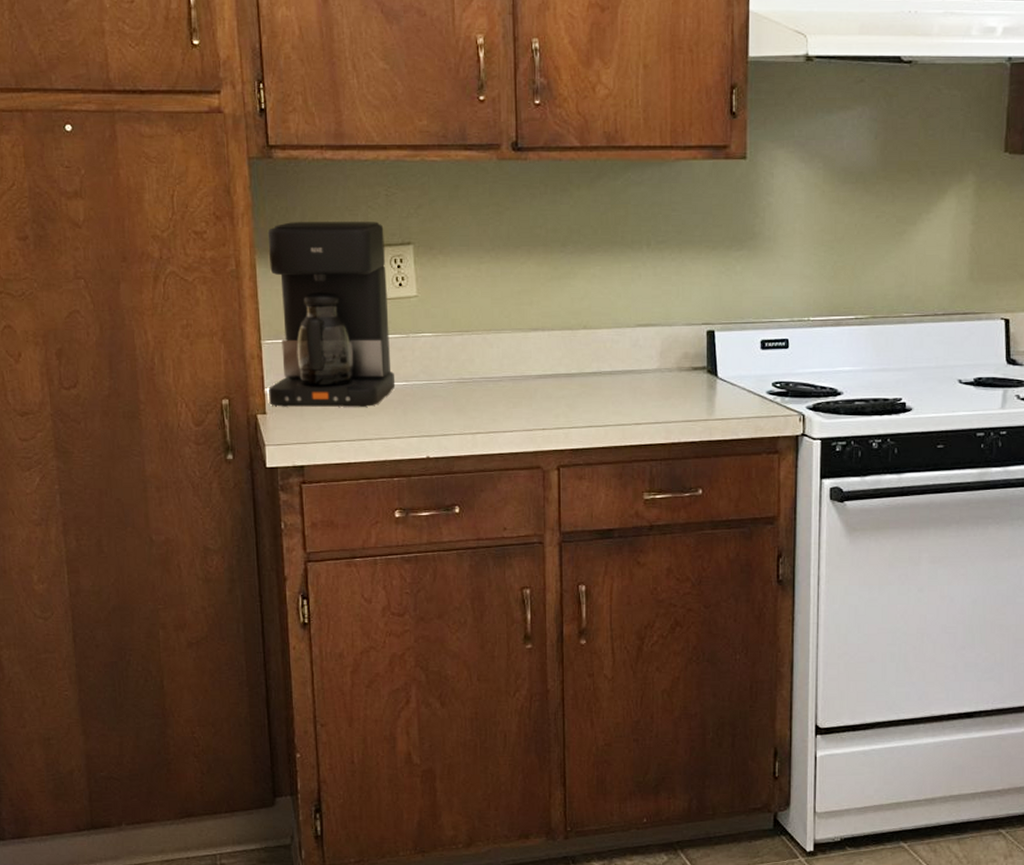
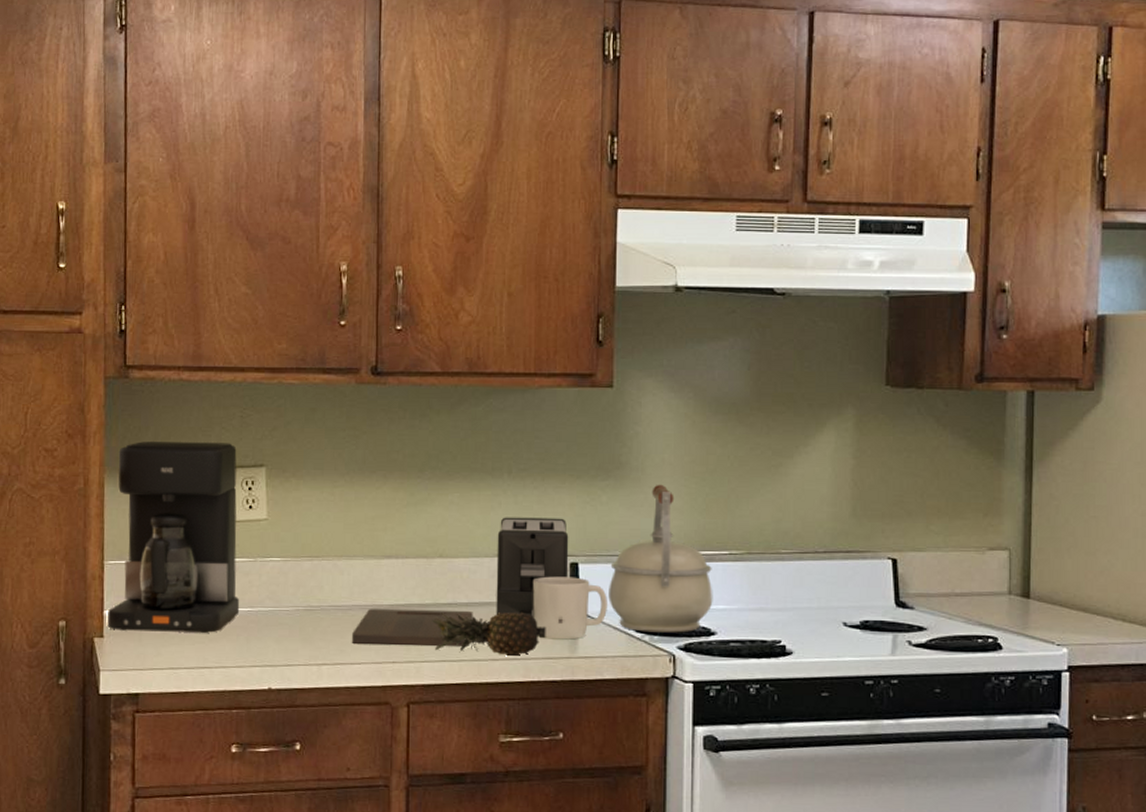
cutting board: none [504,378,617,414] -> present [352,608,473,648]
fruit: none [578,378,685,420] -> present [432,612,546,656]
toaster: none [638,288,706,385] -> present [496,517,569,619]
mug: none [672,344,742,403] -> present [532,576,607,640]
kettle: none [743,253,840,394] -> present [609,484,713,633]

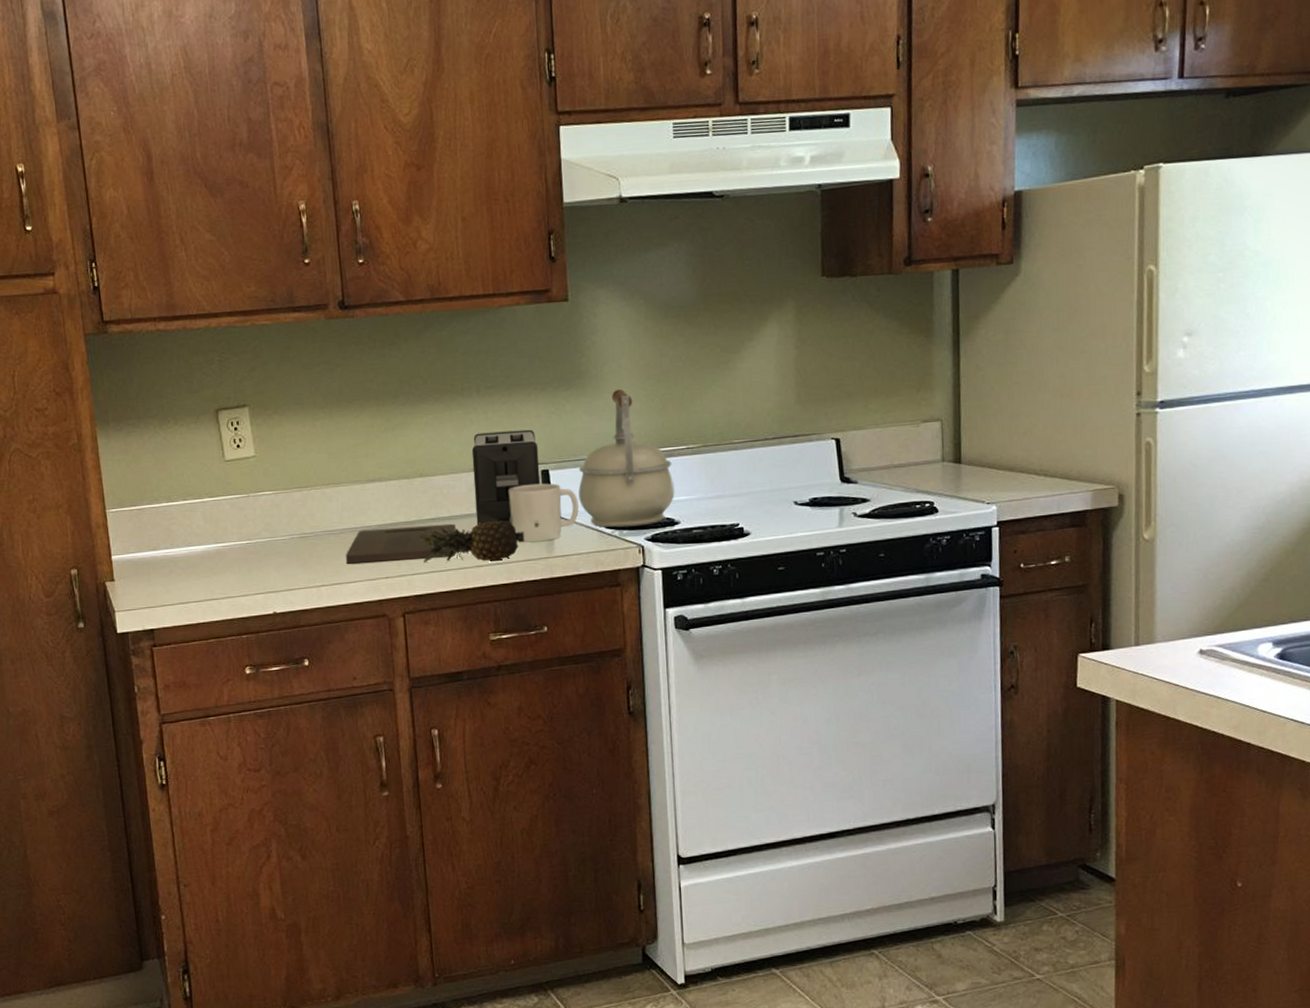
coffee maker: present [107,442,240,633] -> none [106,387,239,573]

